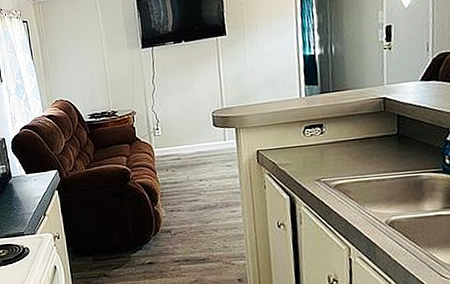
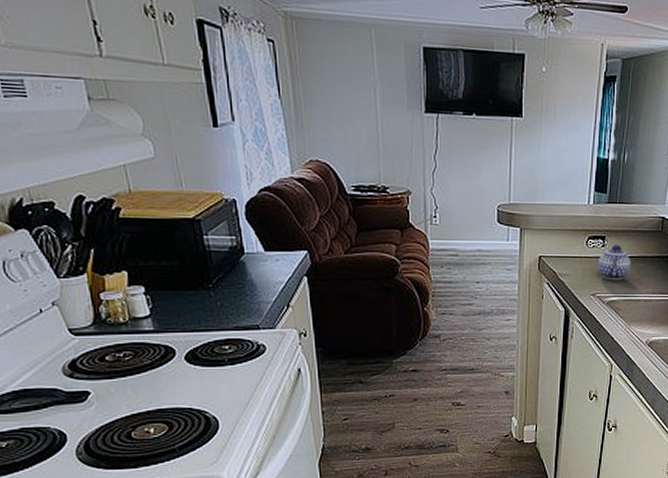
teapot: none [319,130,356,165] -> present [598,245,631,281]

